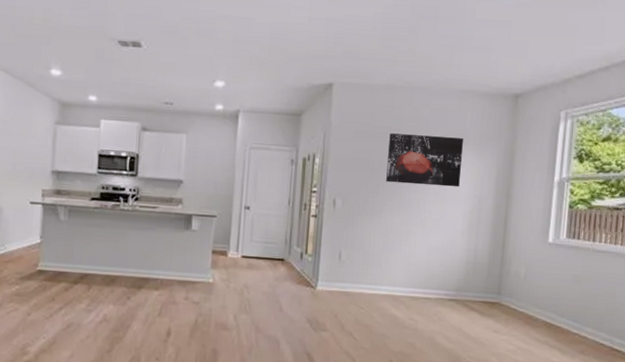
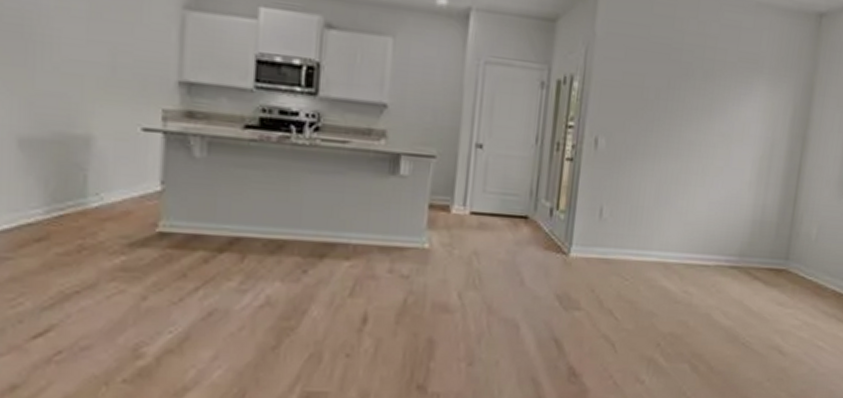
wall art: present [386,133,463,187] -> none [662,53,757,127]

